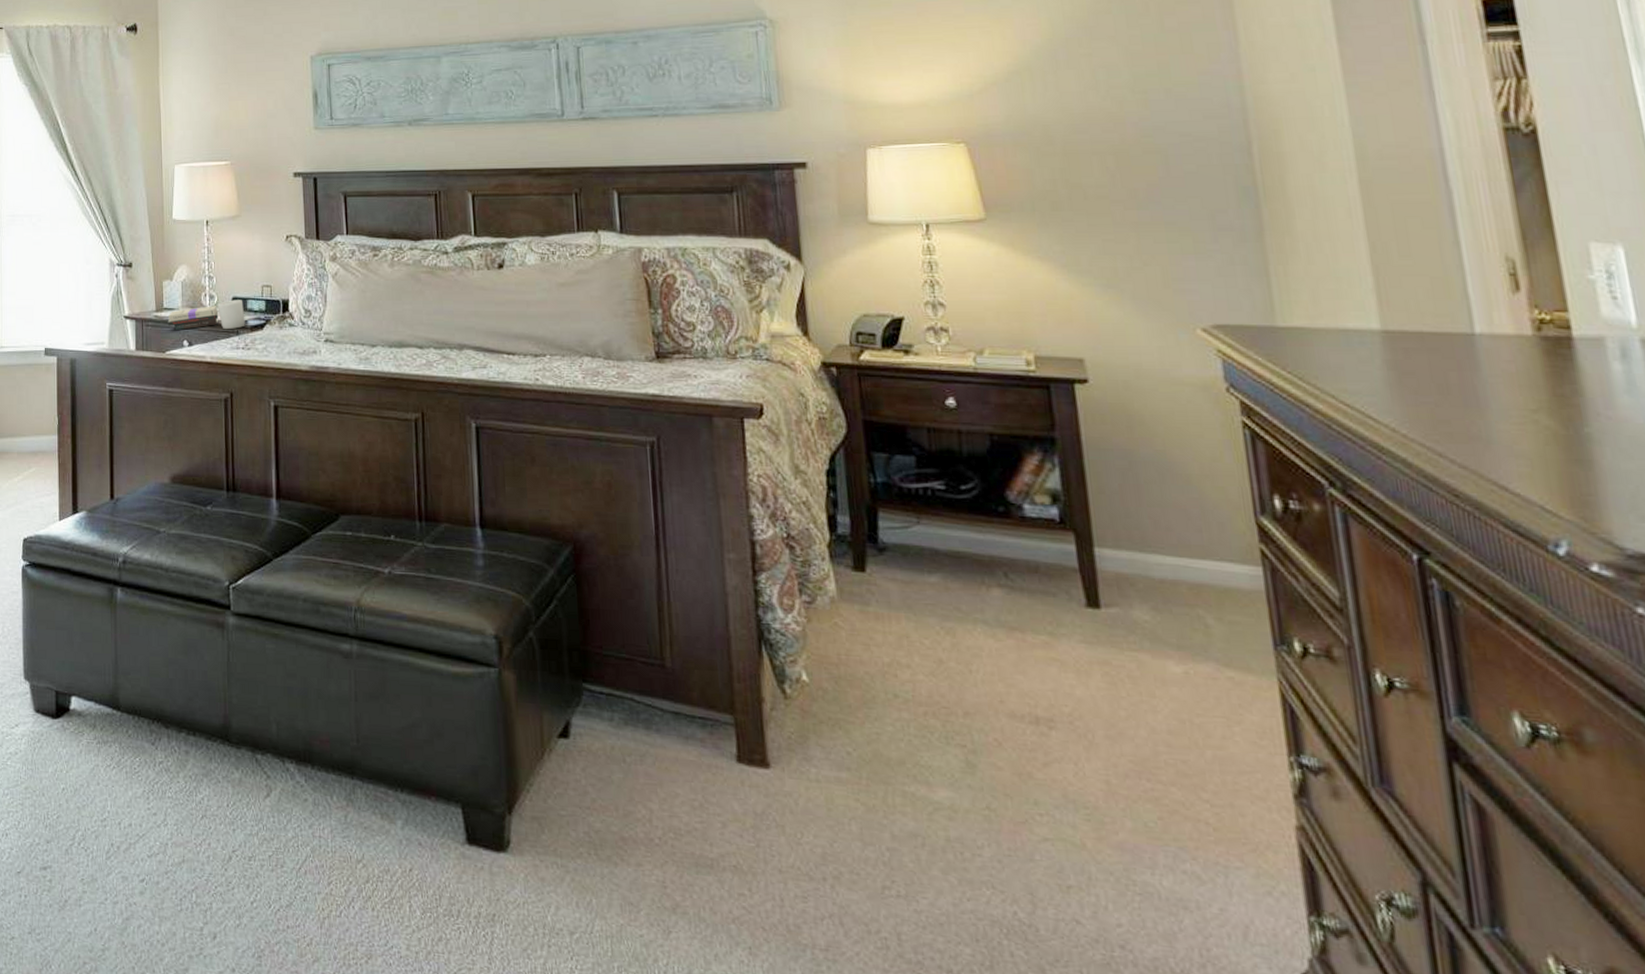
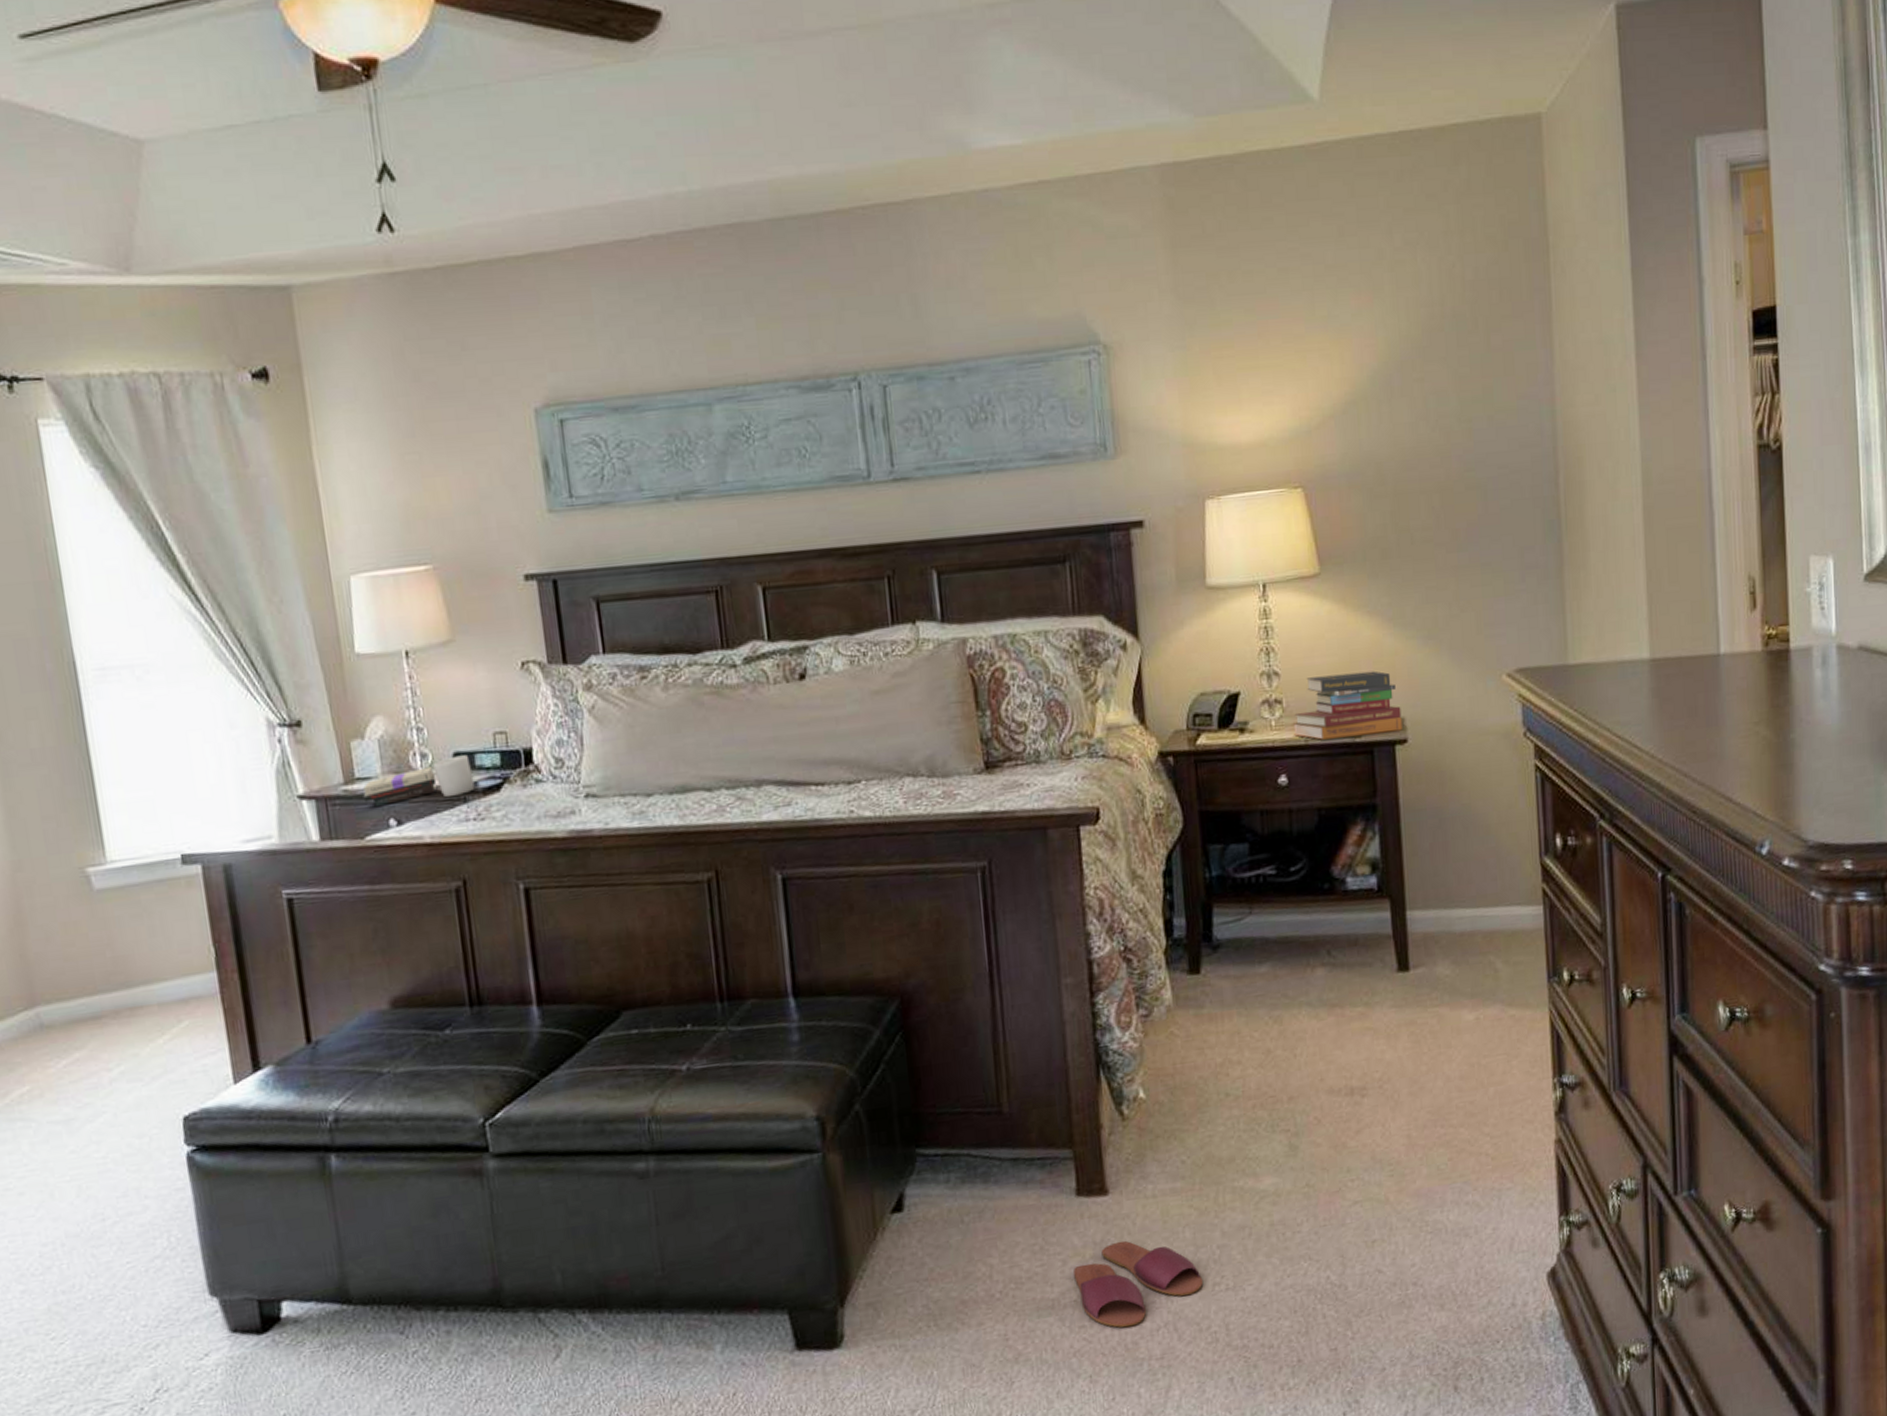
slippers: none [733,817,872,909] -> present [1074,1240,1204,1328]
books: none [961,311,1082,371] -> present [1293,671,1402,740]

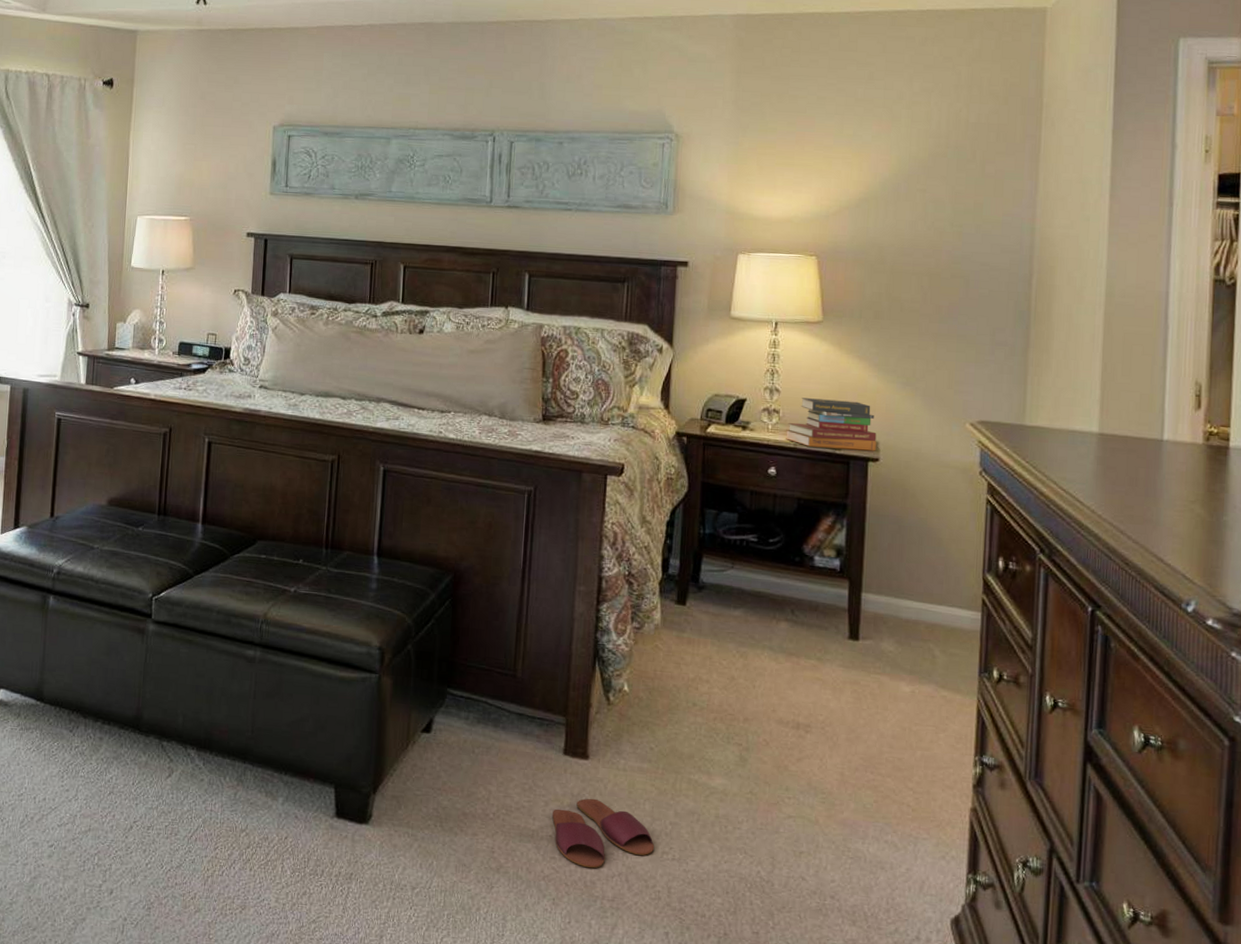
books: present [363,767,437,807] -> none [117,348,166,369]
mug: present [433,755,475,798] -> none [165,344,190,372]

